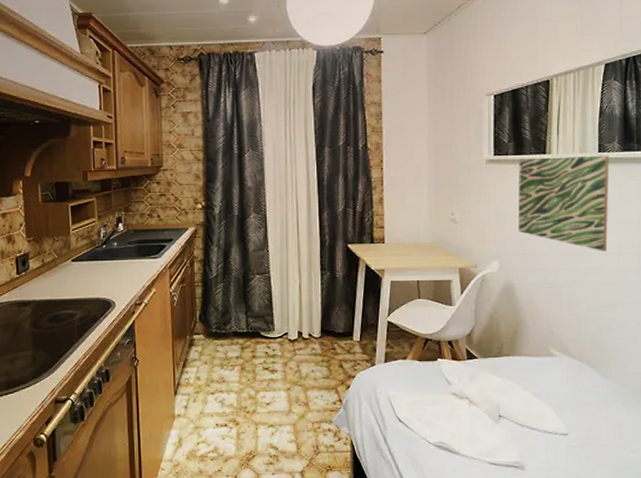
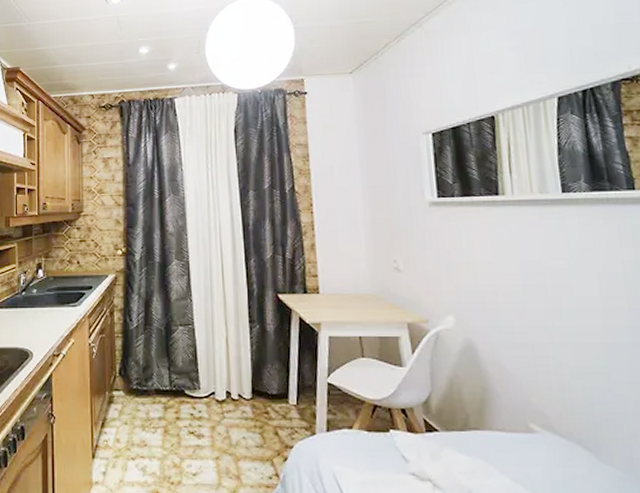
wall art: present [519,155,610,251] -> none [467,195,588,306]

